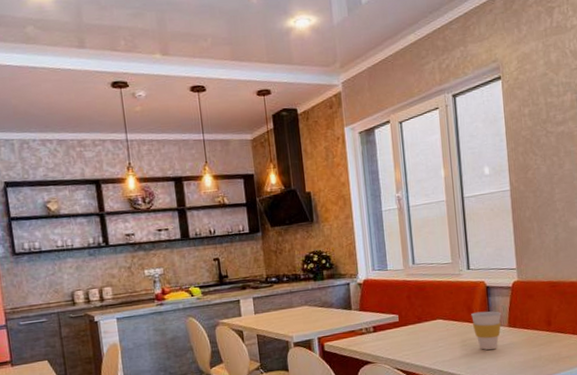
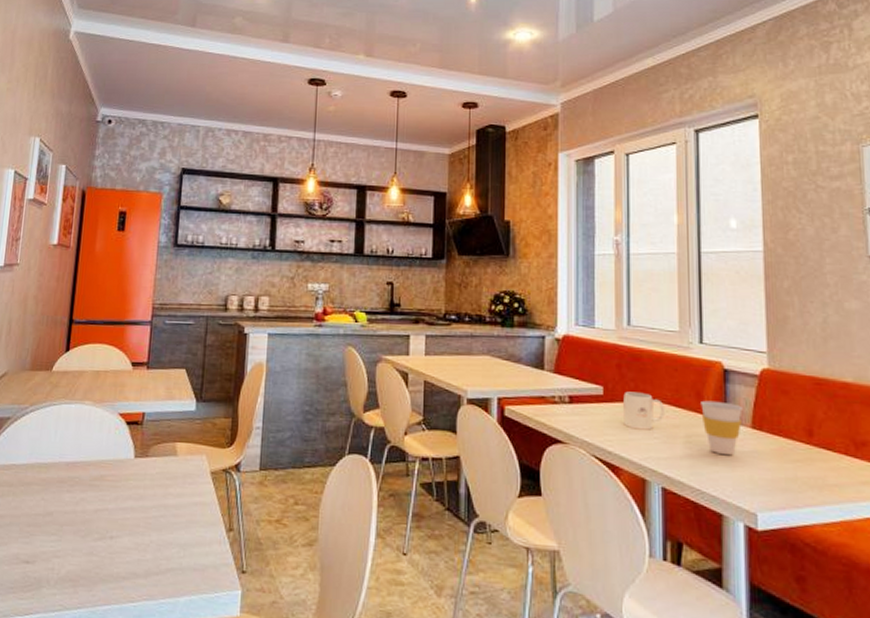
mug: none [414,314,446,343] -> present [622,391,665,430]

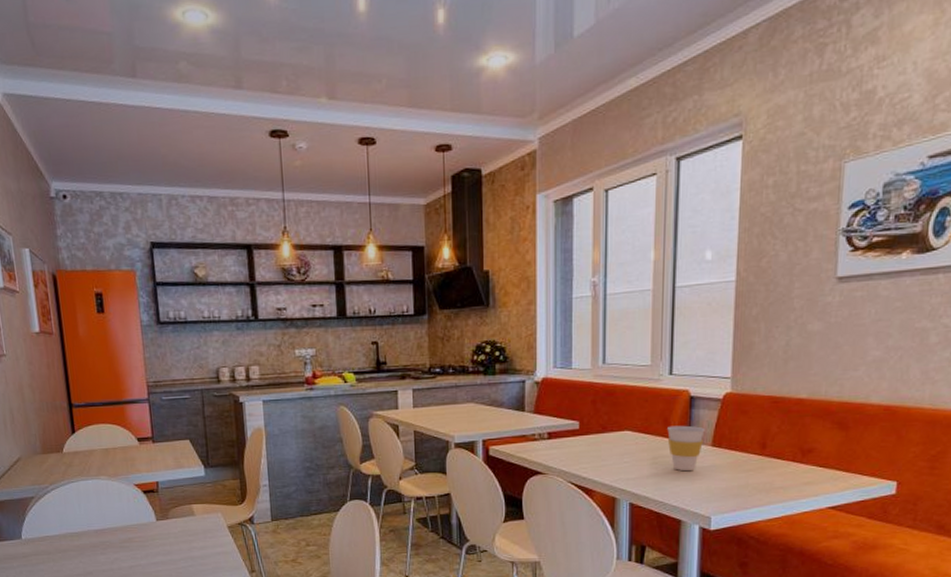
mug: present [622,391,665,430] -> none [596,423,634,457]

